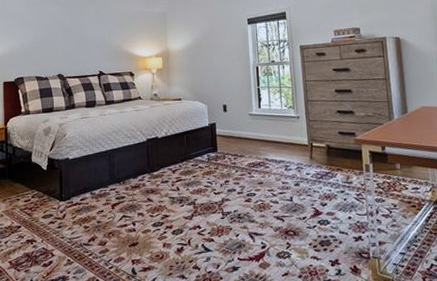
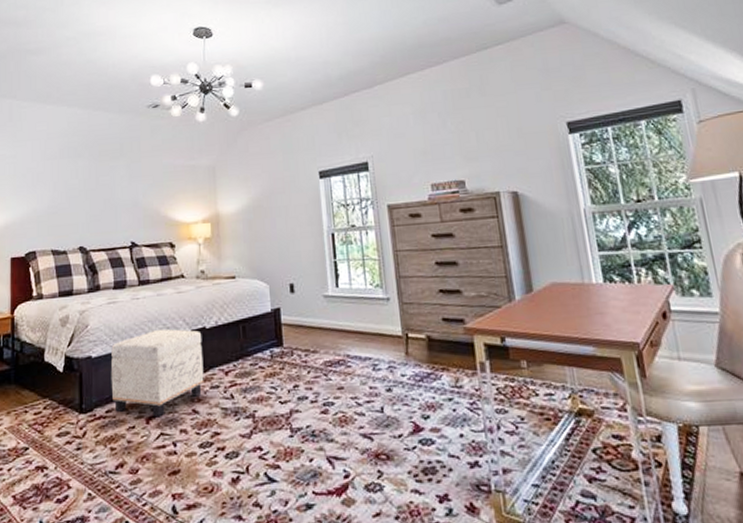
ottoman: none [84,138,157,204] -> present [110,329,204,418]

